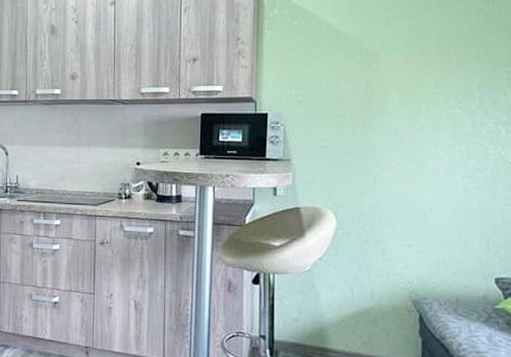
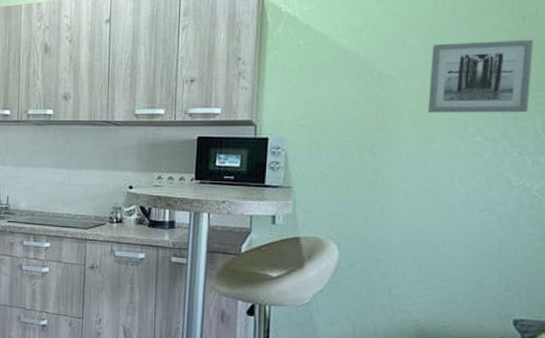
wall art: none [412,19,503,88] -> present [428,39,534,113]

